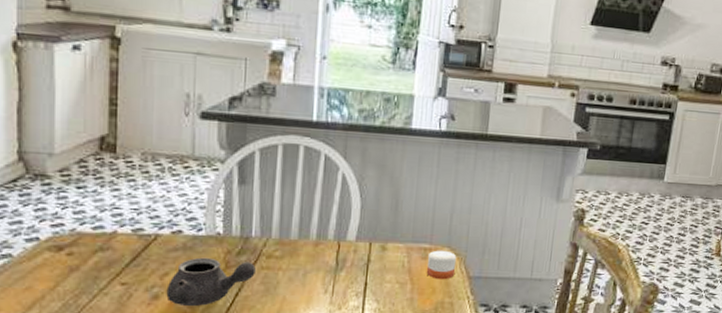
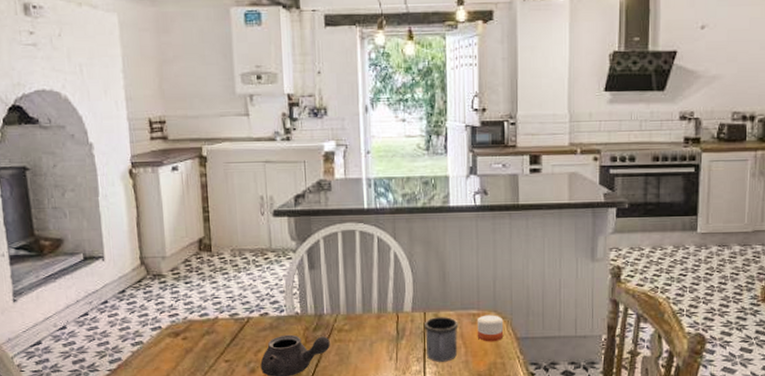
mug: none [366,249,407,298] -> present [423,317,458,362]

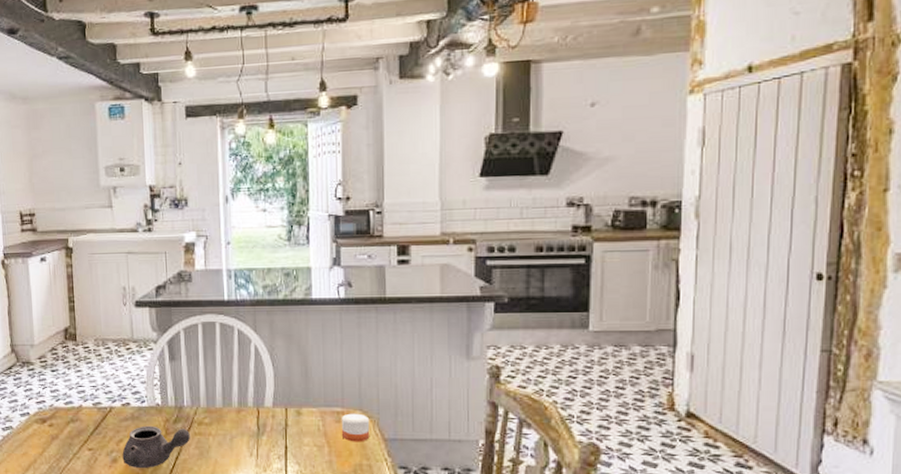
mug: present [423,317,458,362] -> none [285,414,322,461]

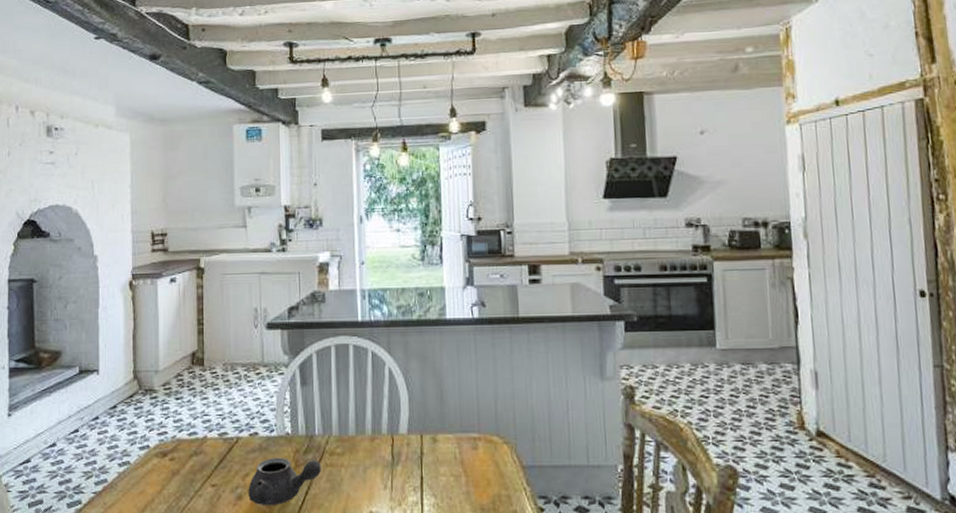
candle: present [341,413,370,442] -> none [478,439,508,471]

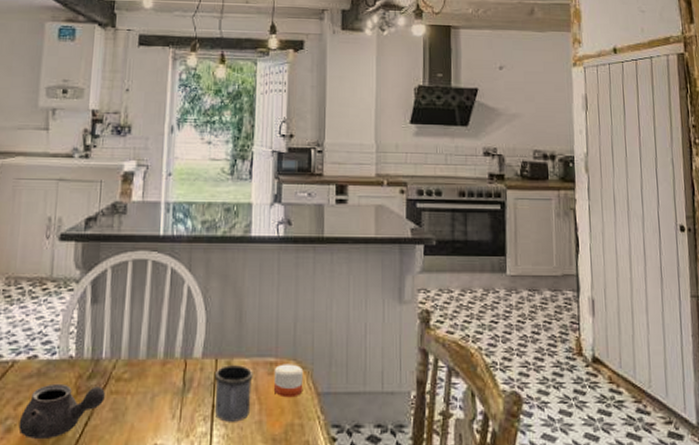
mug: none [420,441,458,492] -> present [214,365,253,422]
candle: none [478,439,508,471] -> present [273,364,304,398]

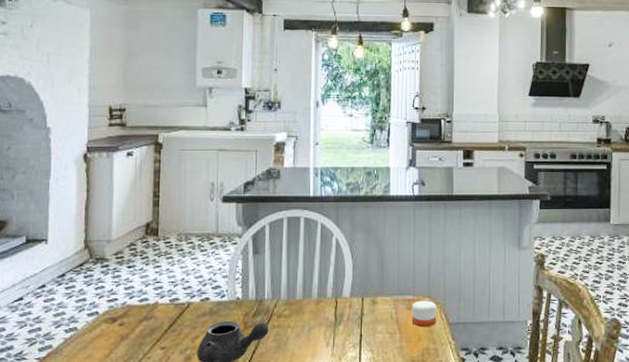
mug: present [214,365,253,422] -> none [361,302,394,348]

